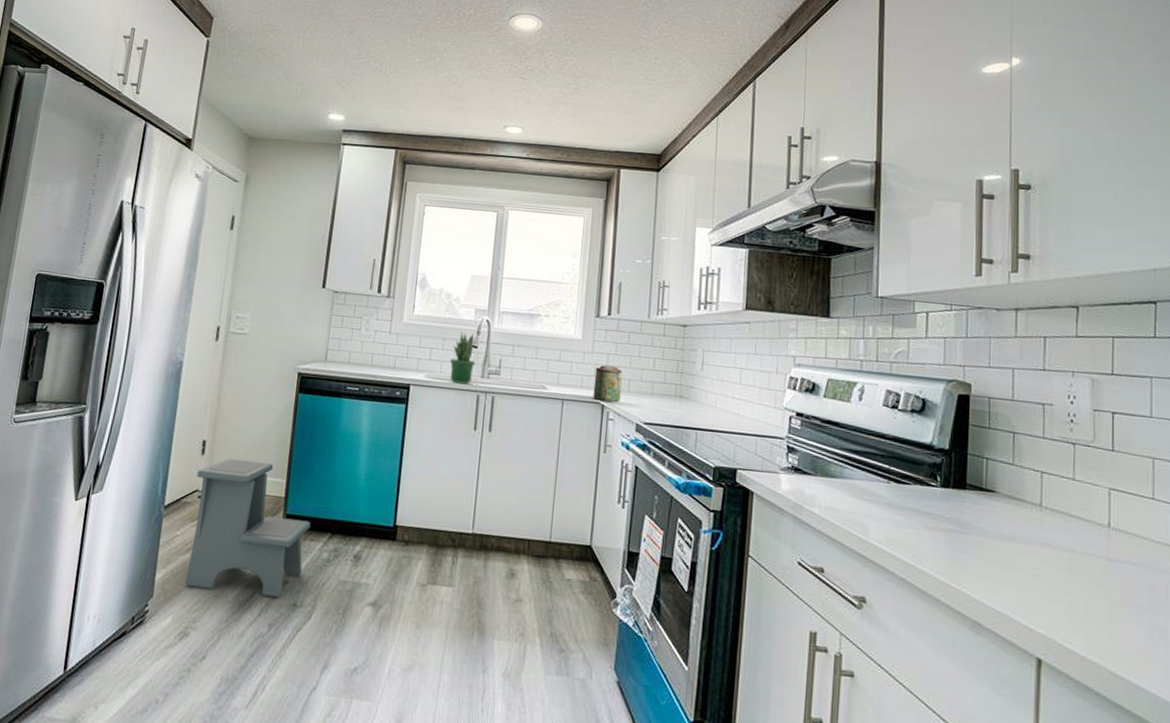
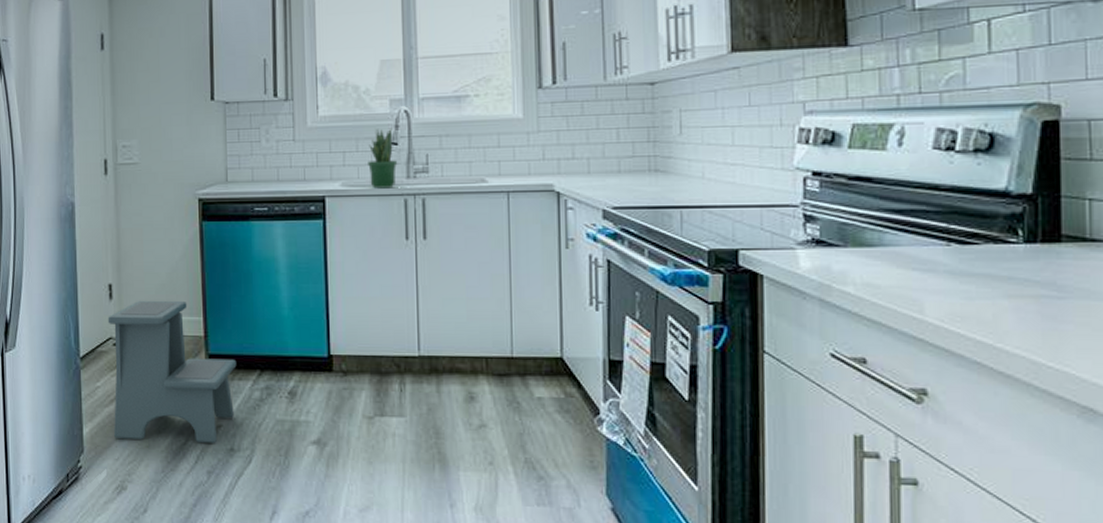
canister: present [593,365,623,403] -> none [544,145,581,189]

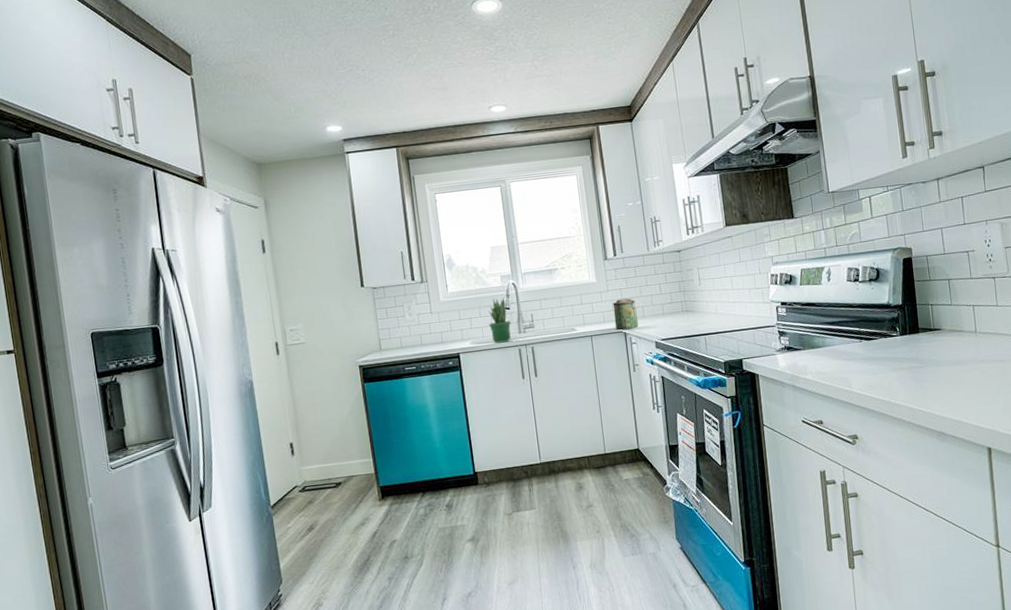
step stool: present [107,300,237,443] -> none [292,447,405,566]
canister: none [544,145,581,189] -> present [613,298,639,331]

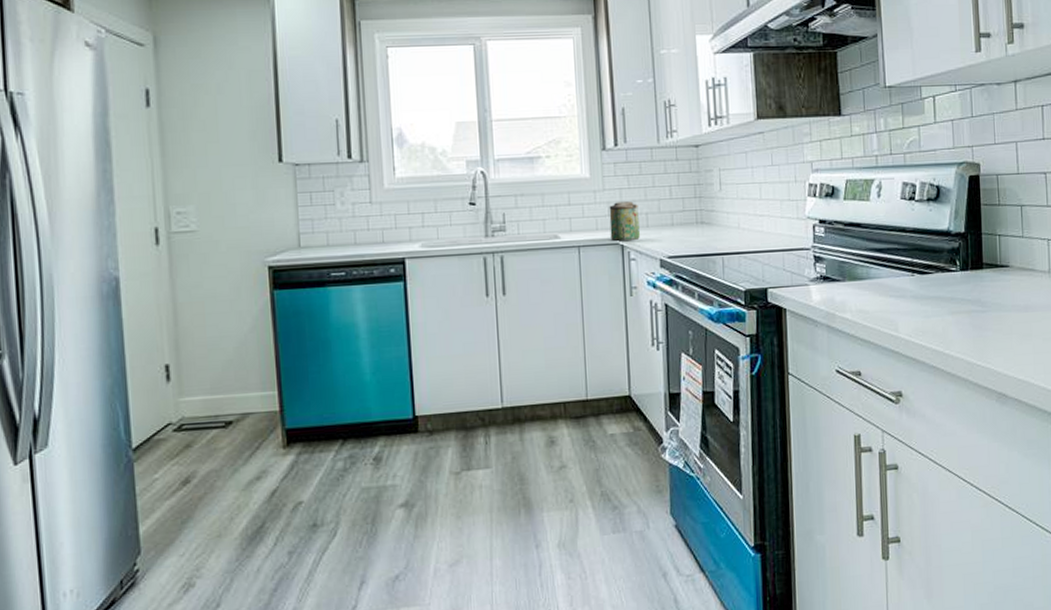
planter: present [489,297,511,344] -> none [447,188,476,249]

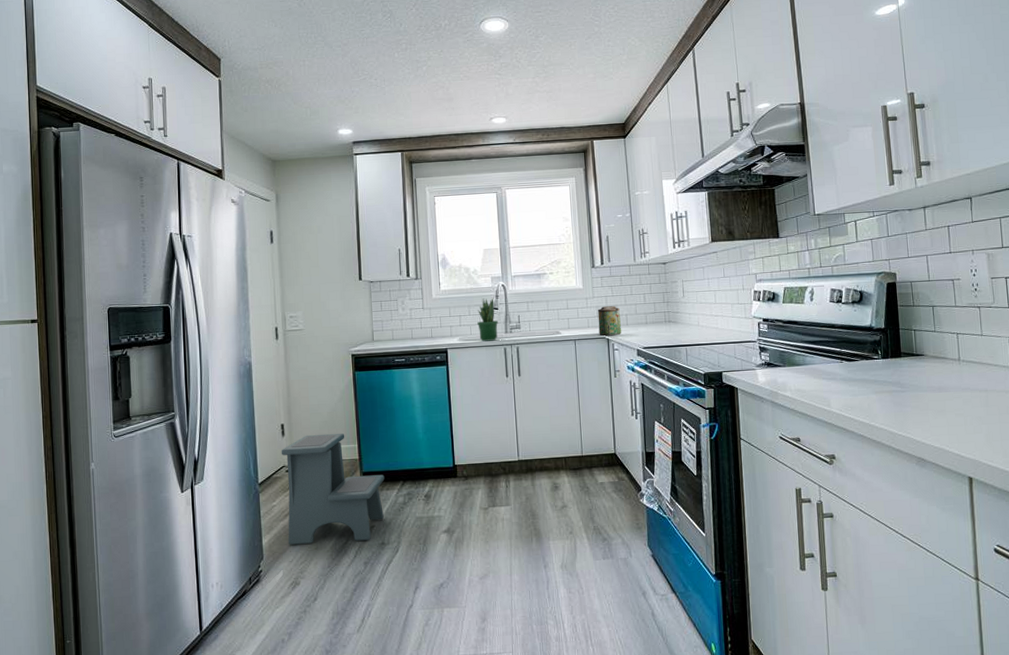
step stool: none [165,375,317,532] -> present [281,433,385,545]
planter: none [447,188,476,249] -> present [477,297,499,342]

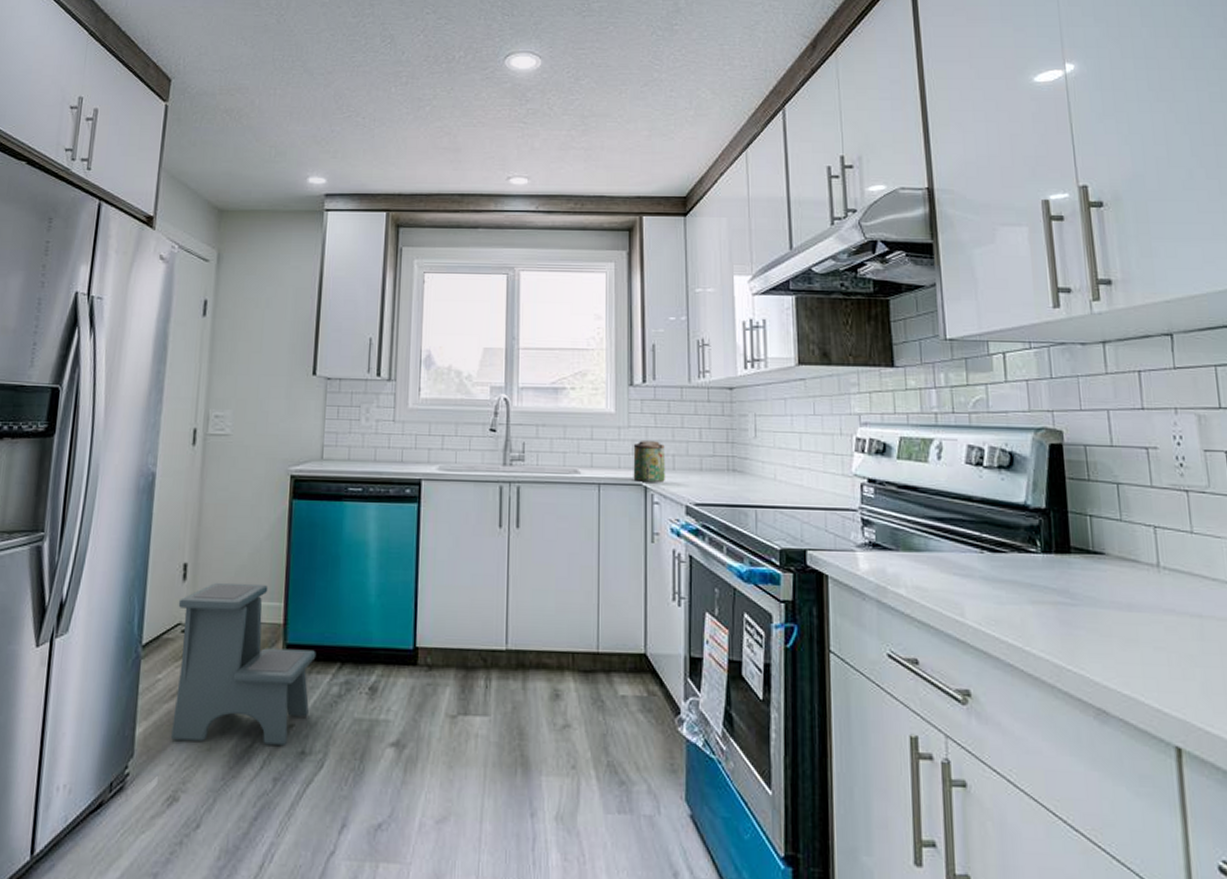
planter: present [477,297,499,342] -> none [466,414,495,475]

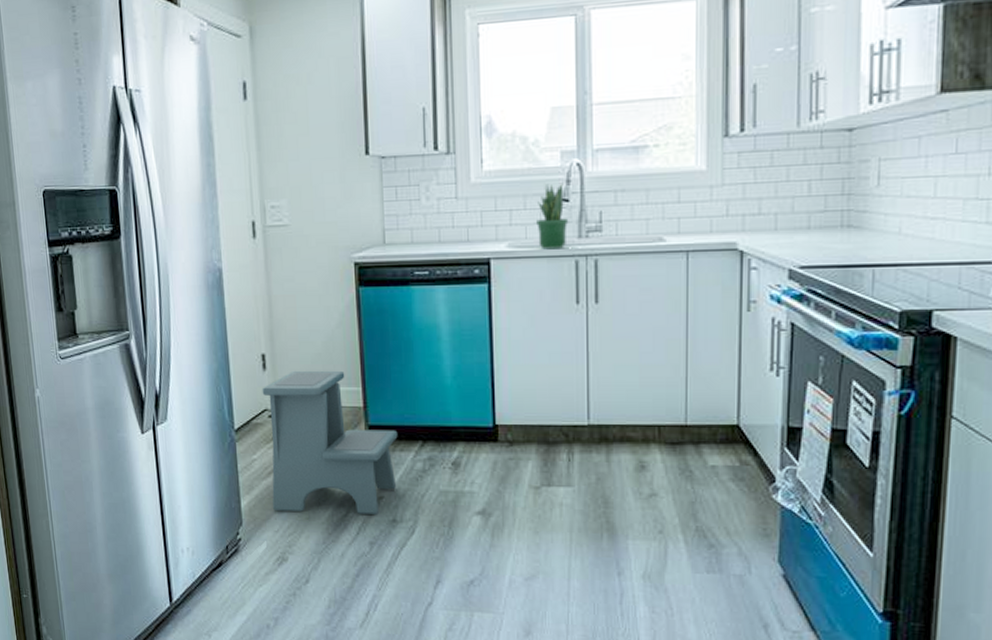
planter: none [466,414,495,475] -> present [536,183,569,250]
canister: present [633,441,666,484] -> none [727,199,767,247]

